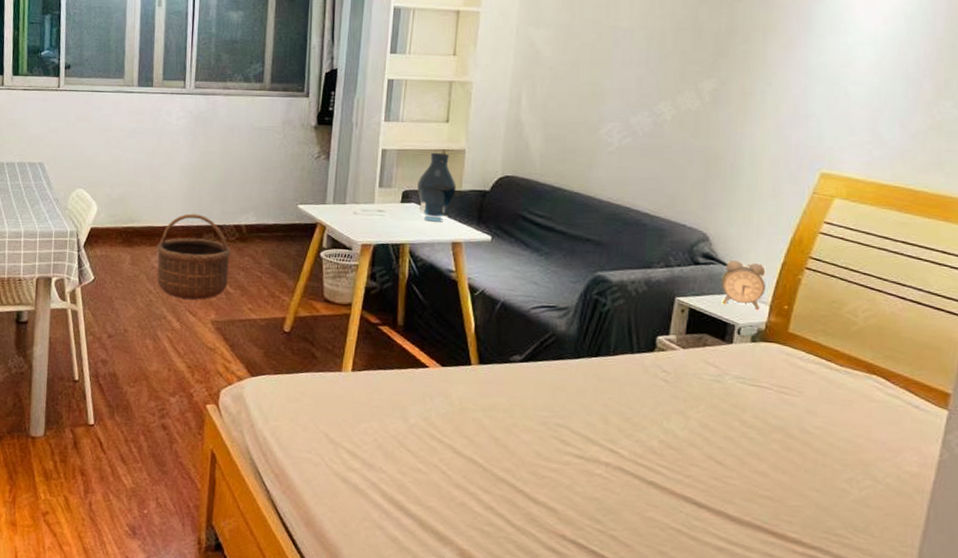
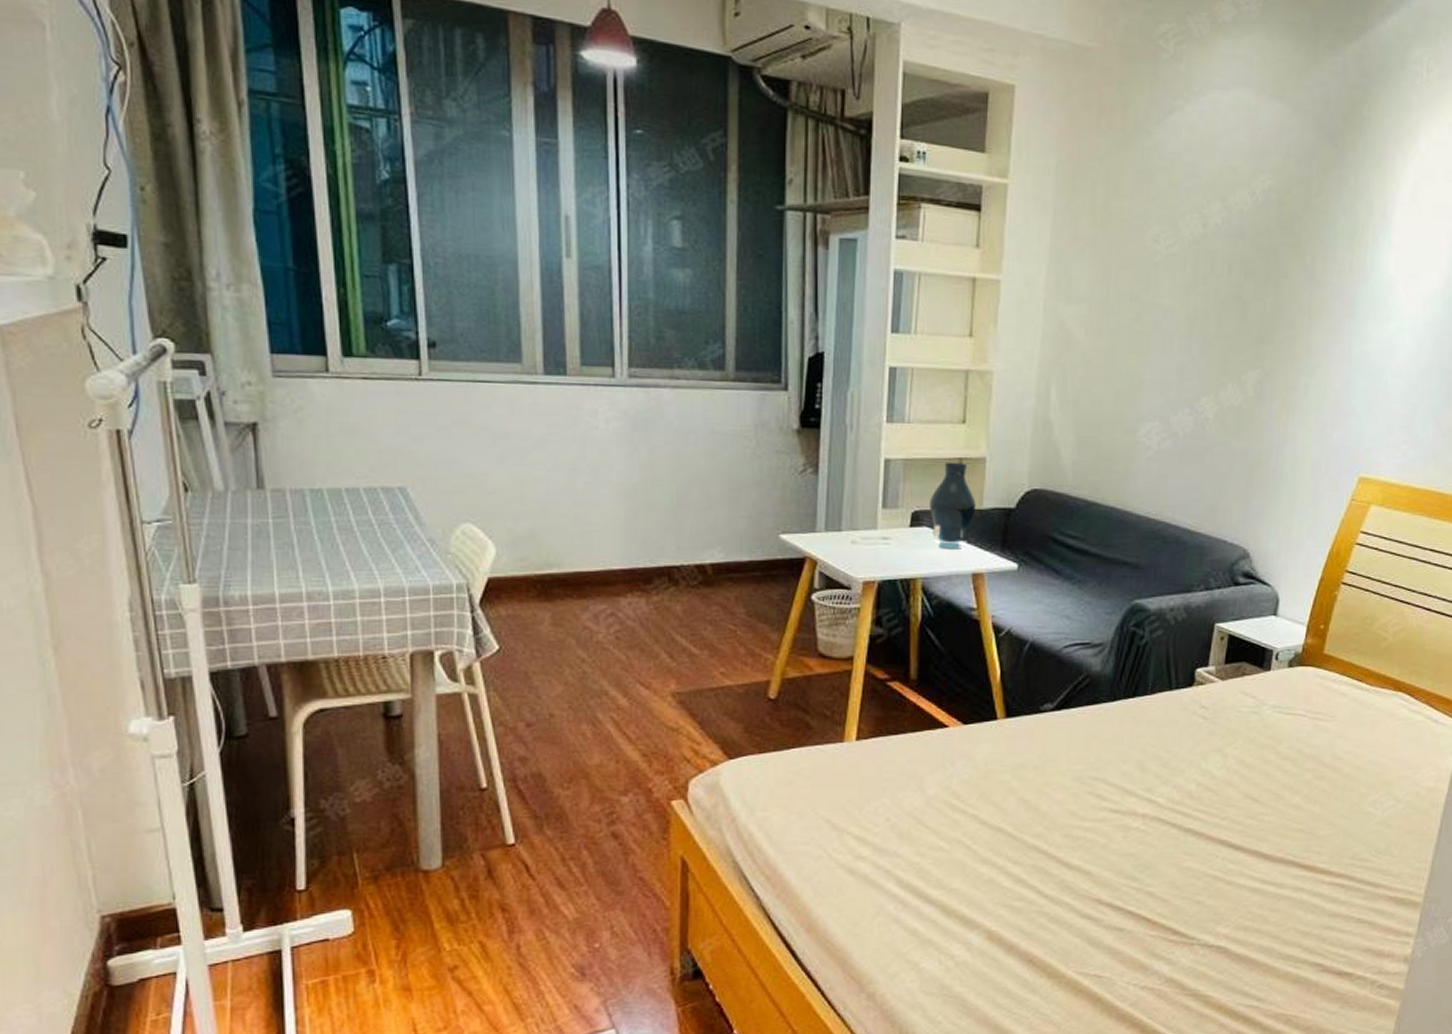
basket: present [157,213,231,300] -> none [588,552,692,666]
alarm clock: present [721,260,766,310] -> none [1260,579,1304,631]

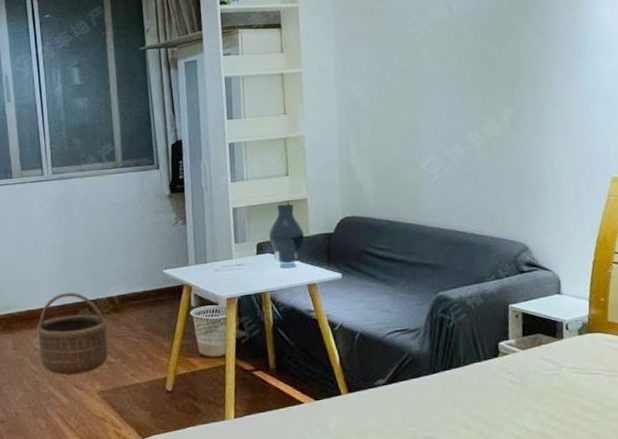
basket: none [588,552,692,666] -> present [36,292,108,375]

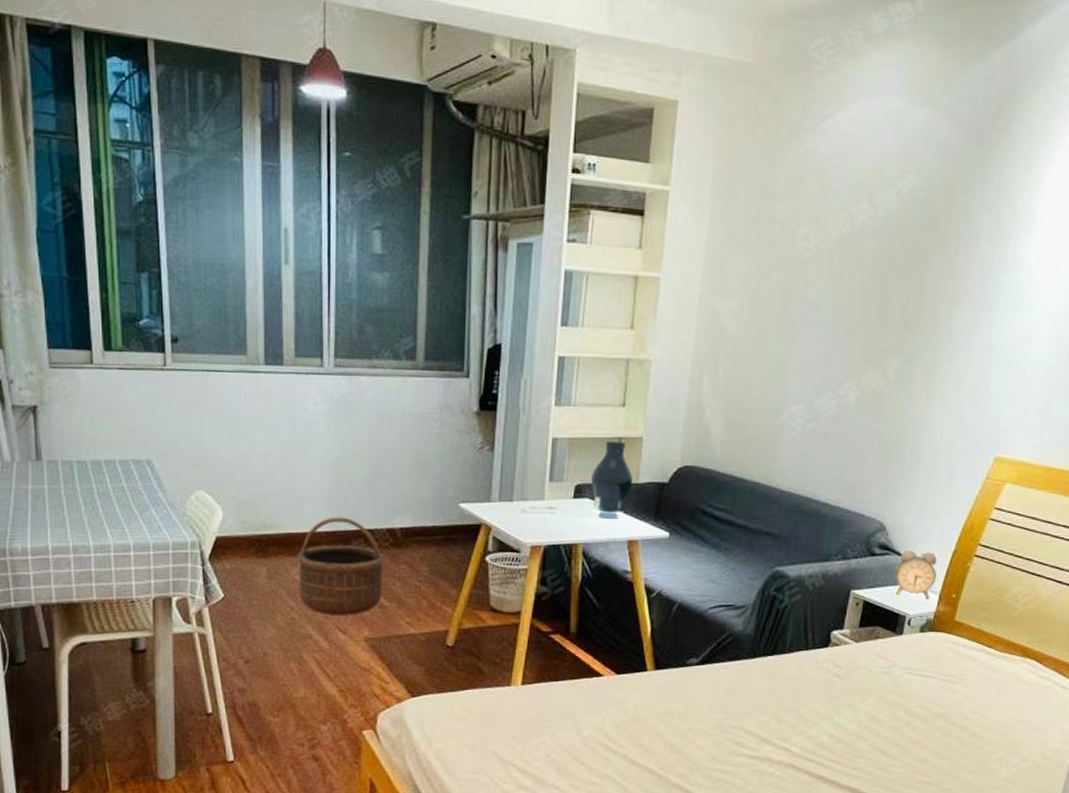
alarm clock: none [545,264,583,305] -> present [894,550,938,599]

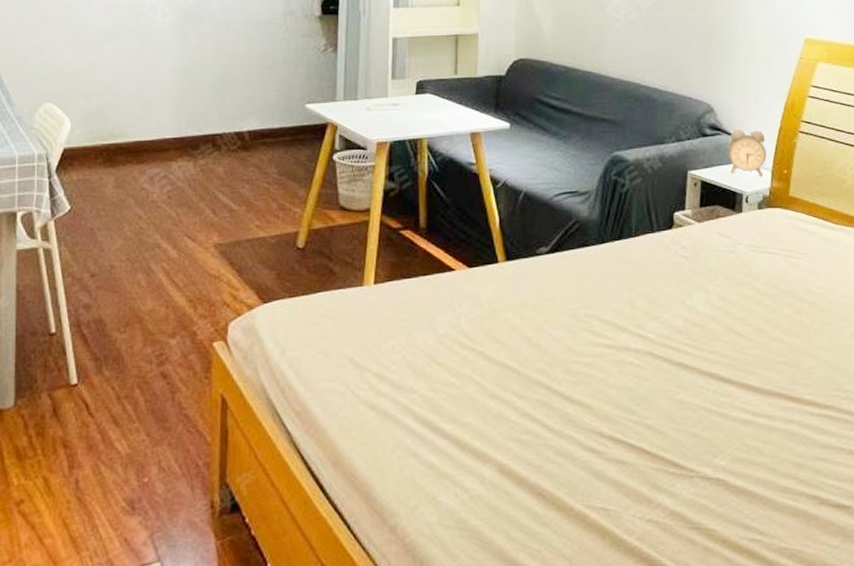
basket: present [297,517,384,615] -> none [145,123,232,222]
vase: present [591,441,633,520] -> none [432,38,471,114]

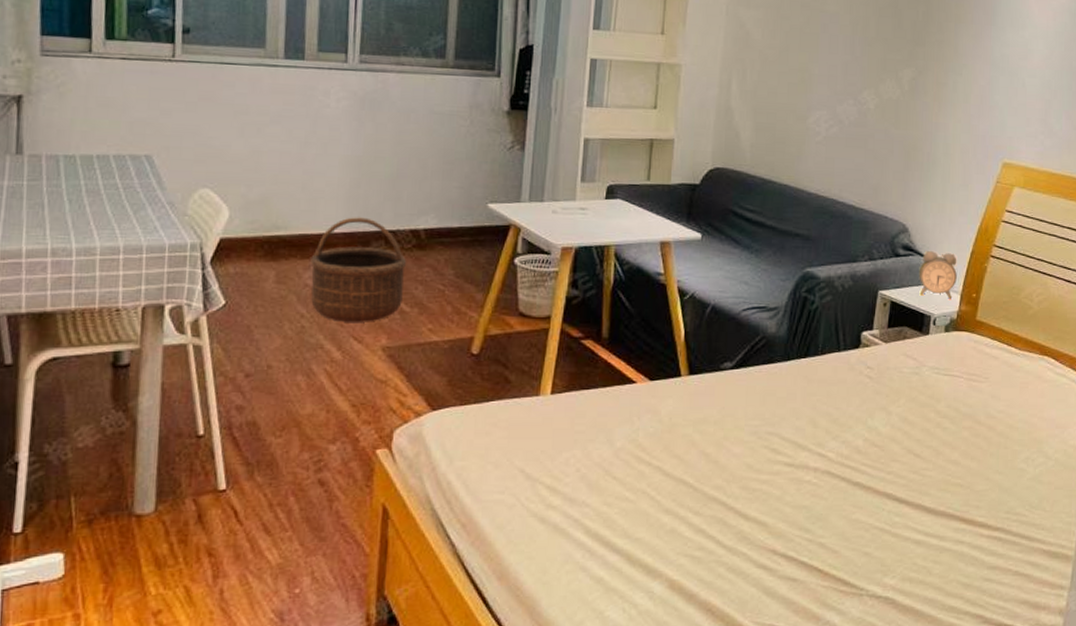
basket: none [145,123,232,222] -> present [310,217,406,322]

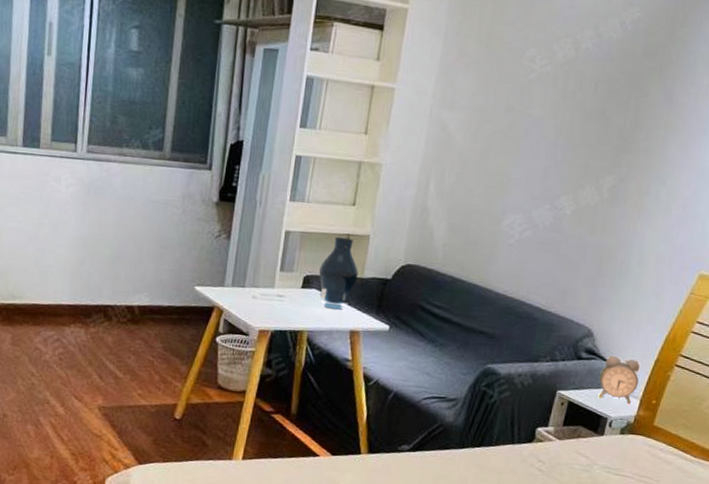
basket: present [310,217,406,322] -> none [40,291,121,384]
vase: none [623,142,665,221] -> present [319,236,359,311]

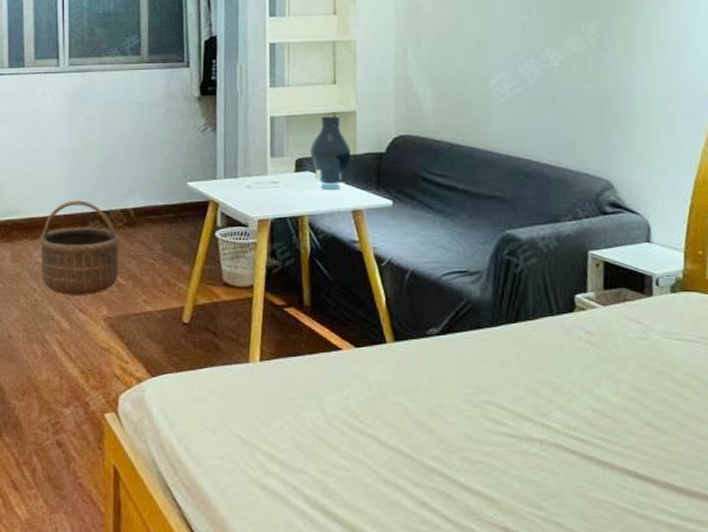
basket: none [40,291,121,384] -> present [39,200,119,295]
alarm clock: present [598,356,640,404] -> none [631,207,677,257]

